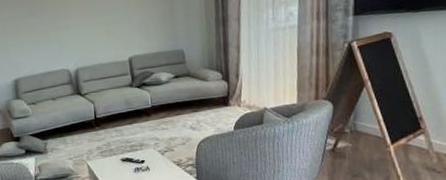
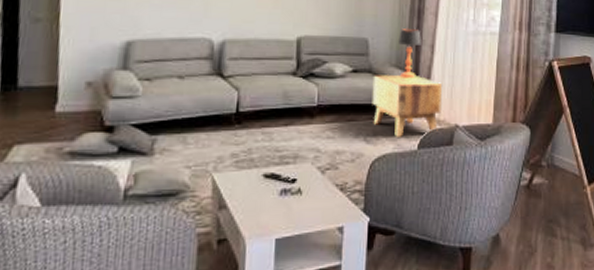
side table: none [191,73,251,123] -> present [372,75,442,137]
table lamp: none [208,35,228,77] -> present [398,29,421,79]

